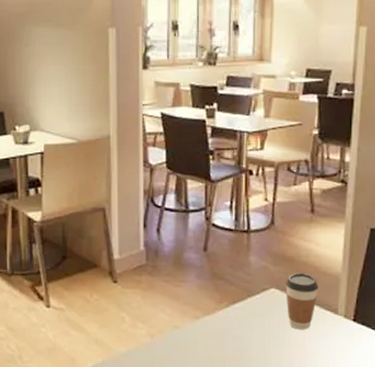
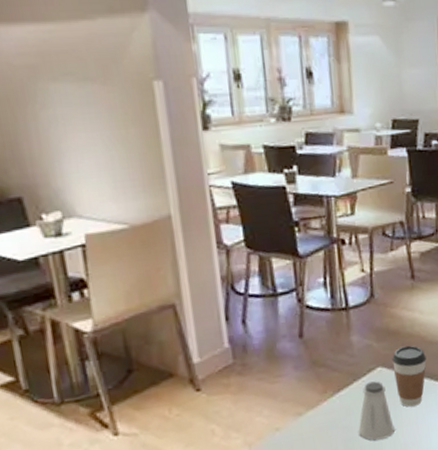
saltshaker: none [248,300,281,354] -> present [358,381,394,441]

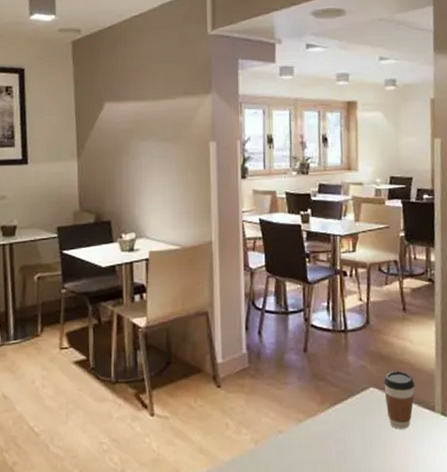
saltshaker: present [358,381,394,441] -> none [350,400,384,456]

